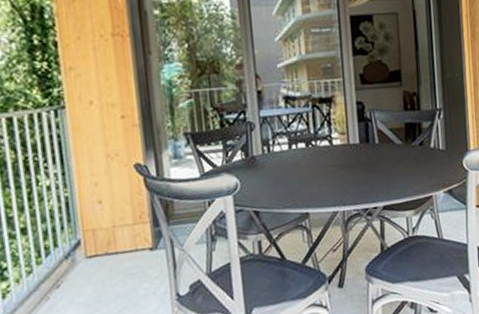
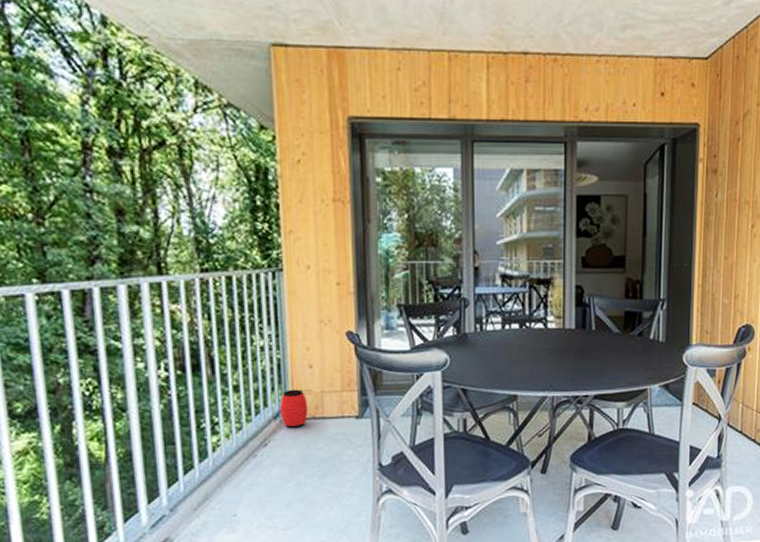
lantern: none [70,225,103,267] -> present [280,389,312,429]

